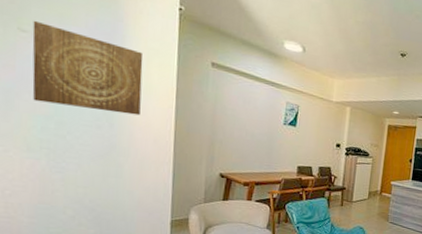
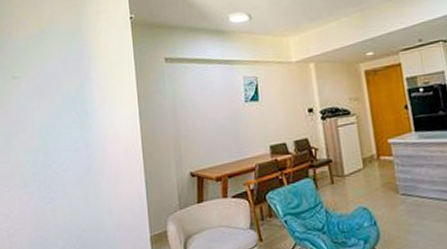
wall art: present [32,20,143,116] -> none [22,66,109,138]

